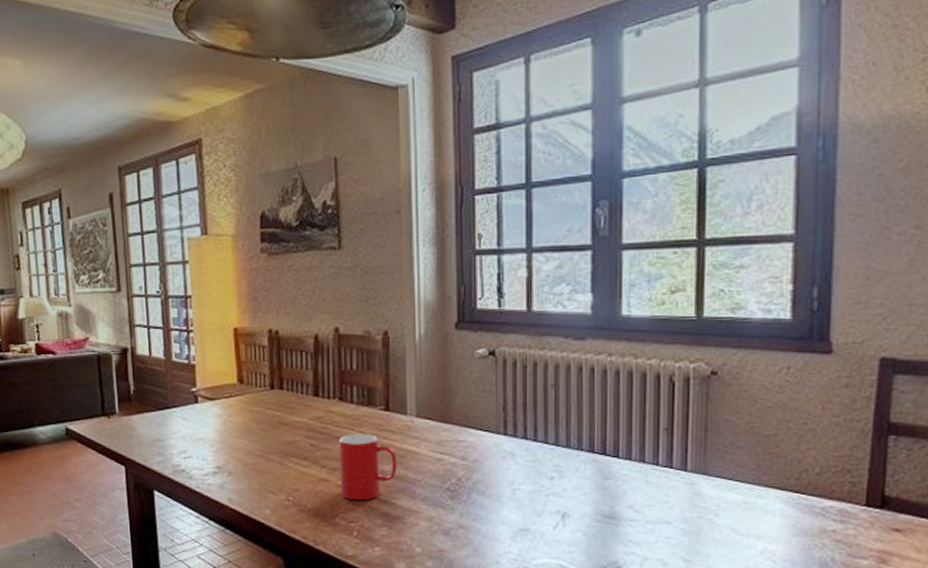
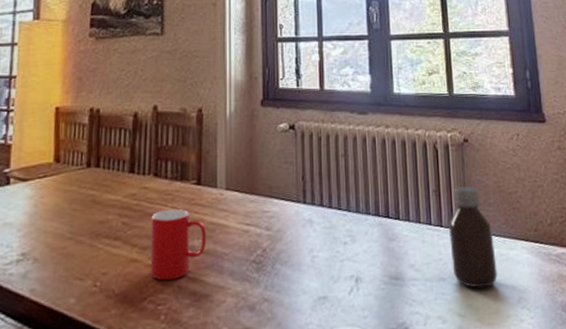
bottle: none [680,426,739,535] -> present [449,186,497,288]

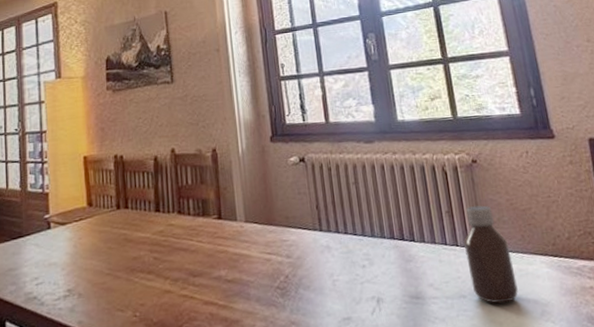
cup: present [150,208,207,281] -> none [179,242,233,309]

